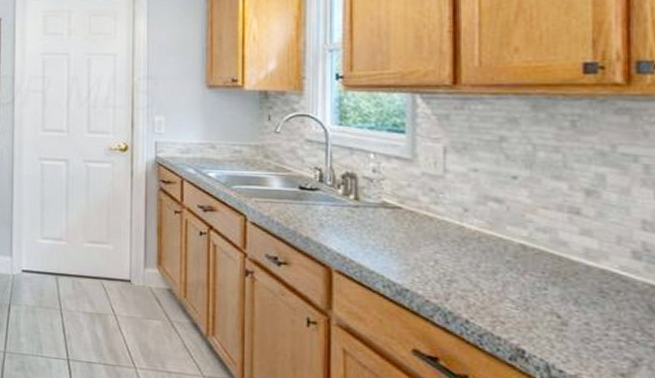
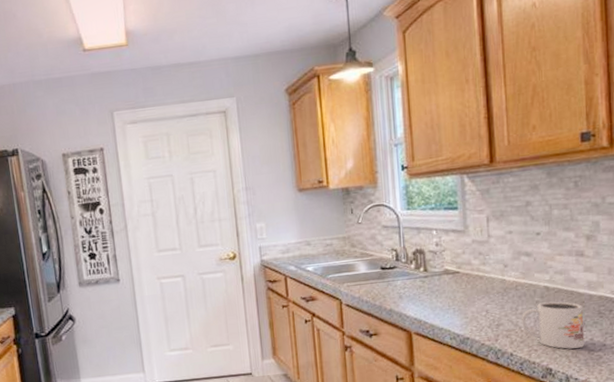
mug: none [483,263,577,332] -> present [521,301,585,349]

